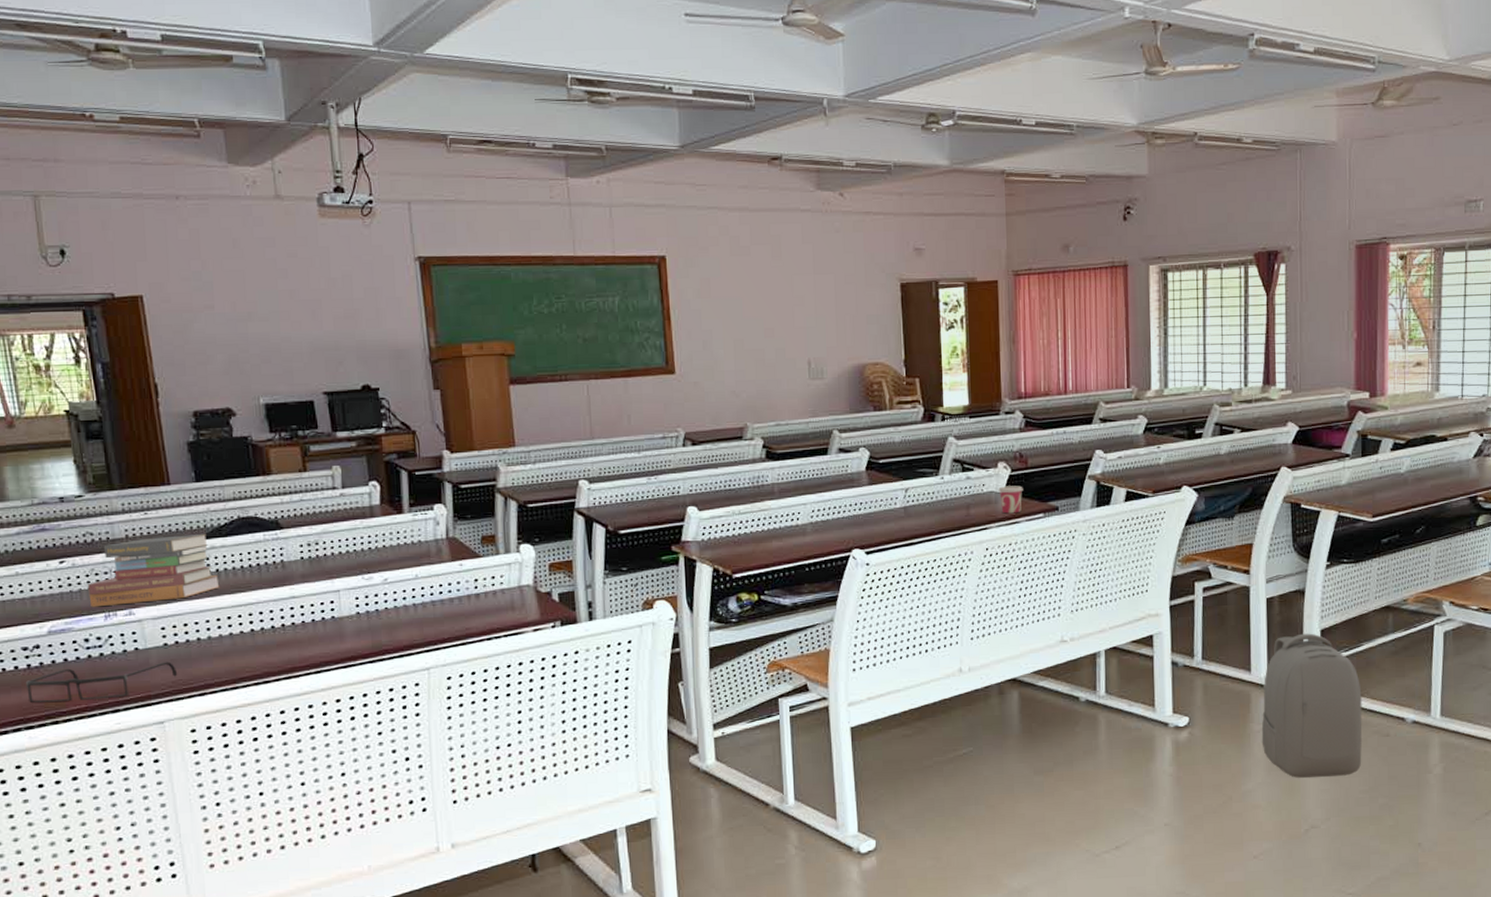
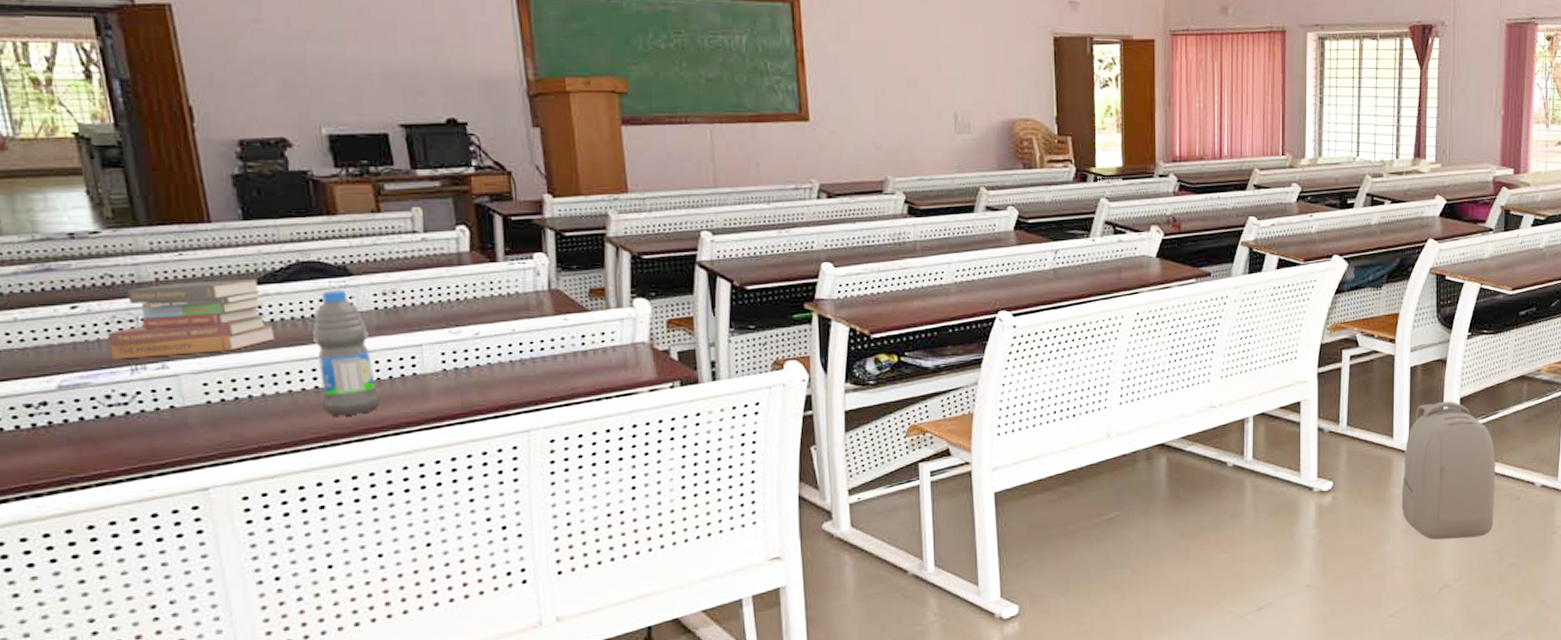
glasses: present [25,662,178,704] -> none [30,421,225,468]
water bottle: none [249,542,304,656] -> present [311,290,380,416]
cup: present [998,485,1023,514] -> none [1150,250,1176,278]

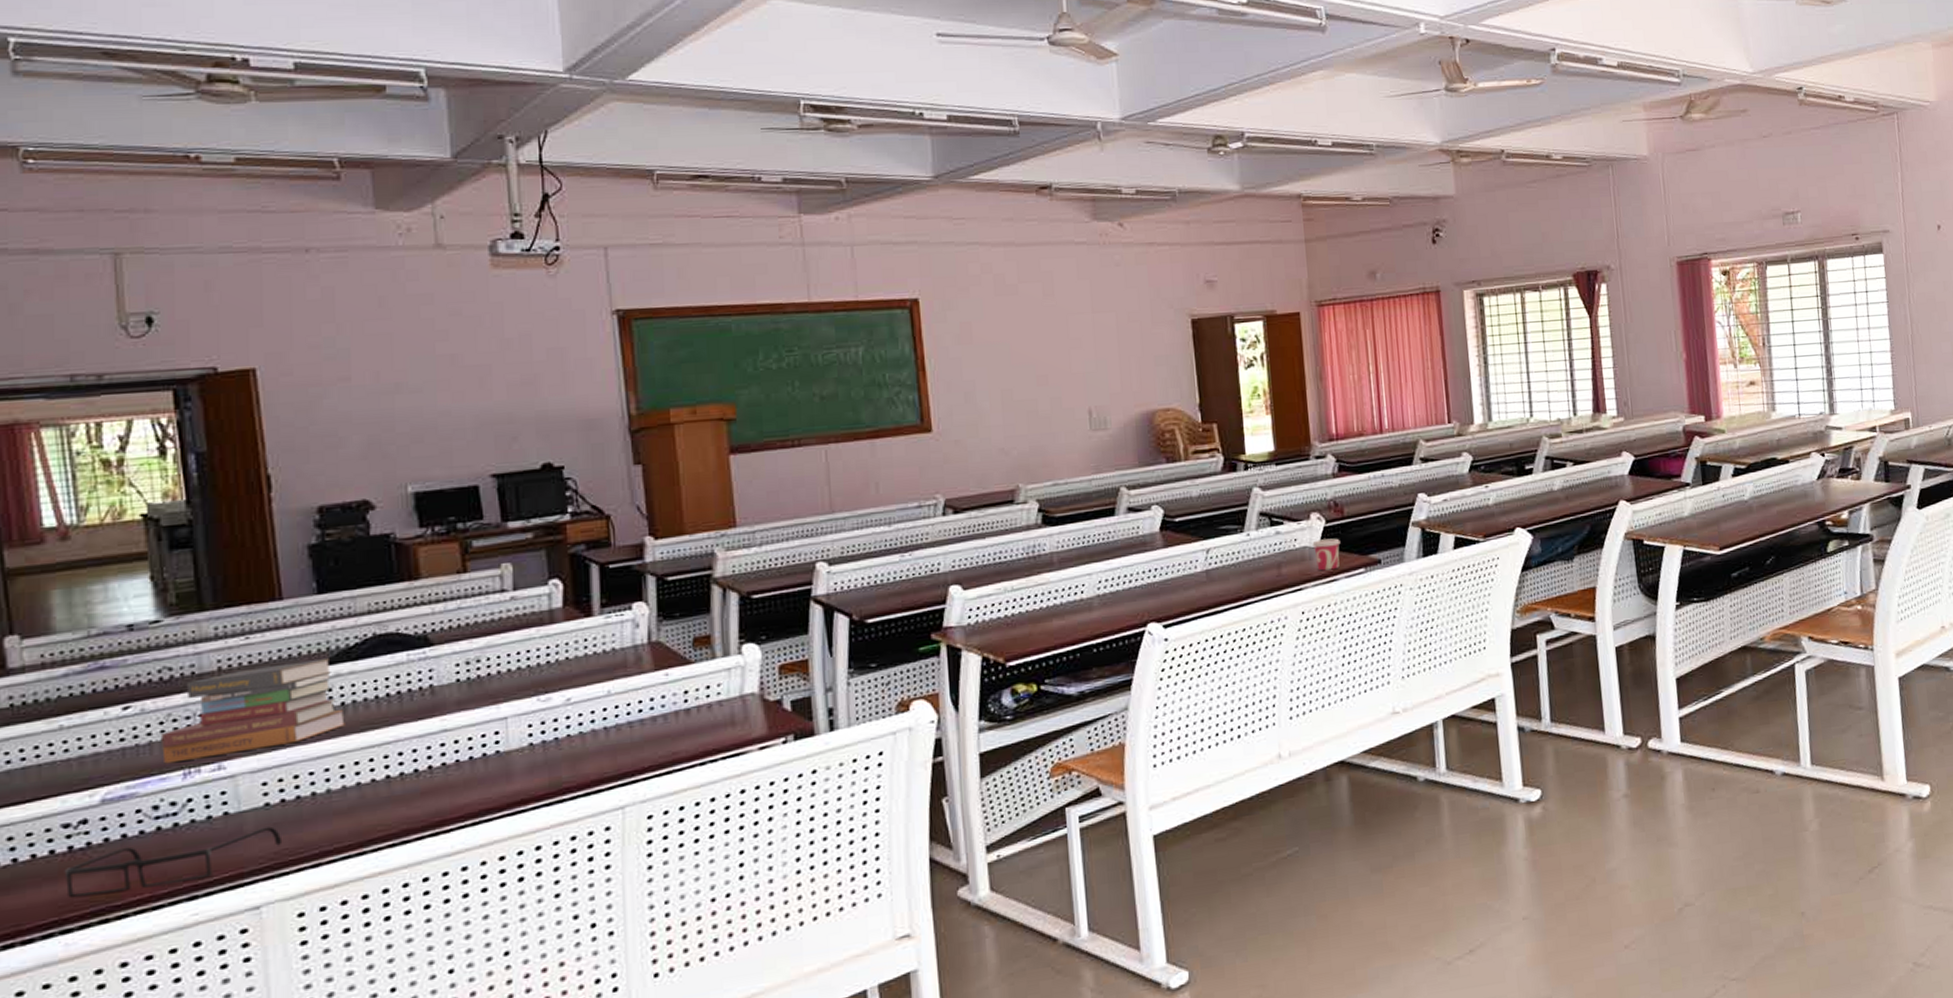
glasses: none [30,421,225,468] -> present [64,826,283,899]
water bottle: present [311,290,380,416] -> none [385,662,458,809]
cup: none [1150,250,1176,278] -> present [1312,538,1341,571]
backpack: present [1401,401,1496,540] -> none [1620,683,1733,850]

